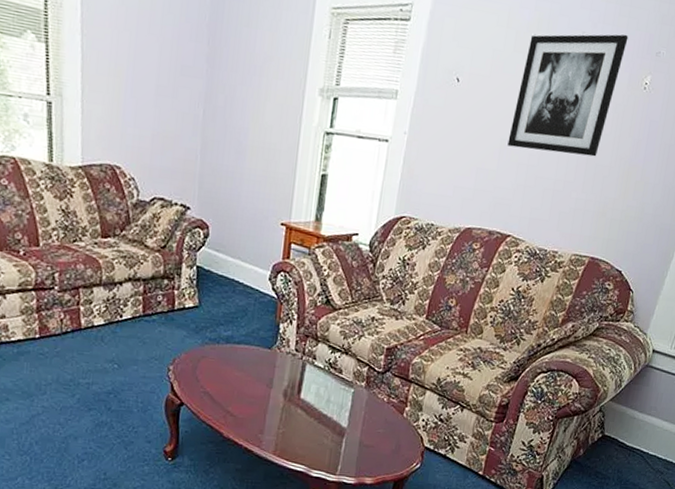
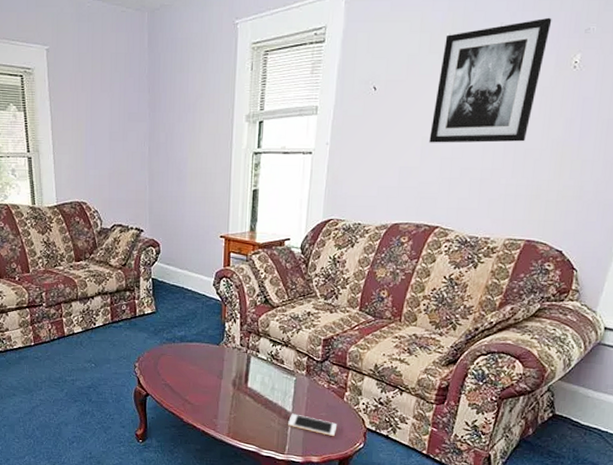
cell phone: none [342,429,395,455] -> present [288,413,338,436]

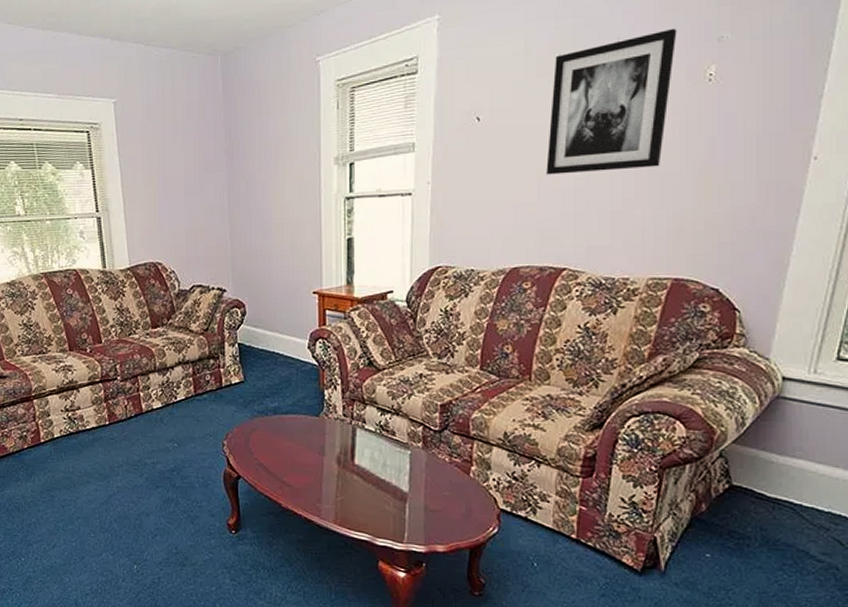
cell phone: present [288,413,338,436] -> none [405,494,465,520]

